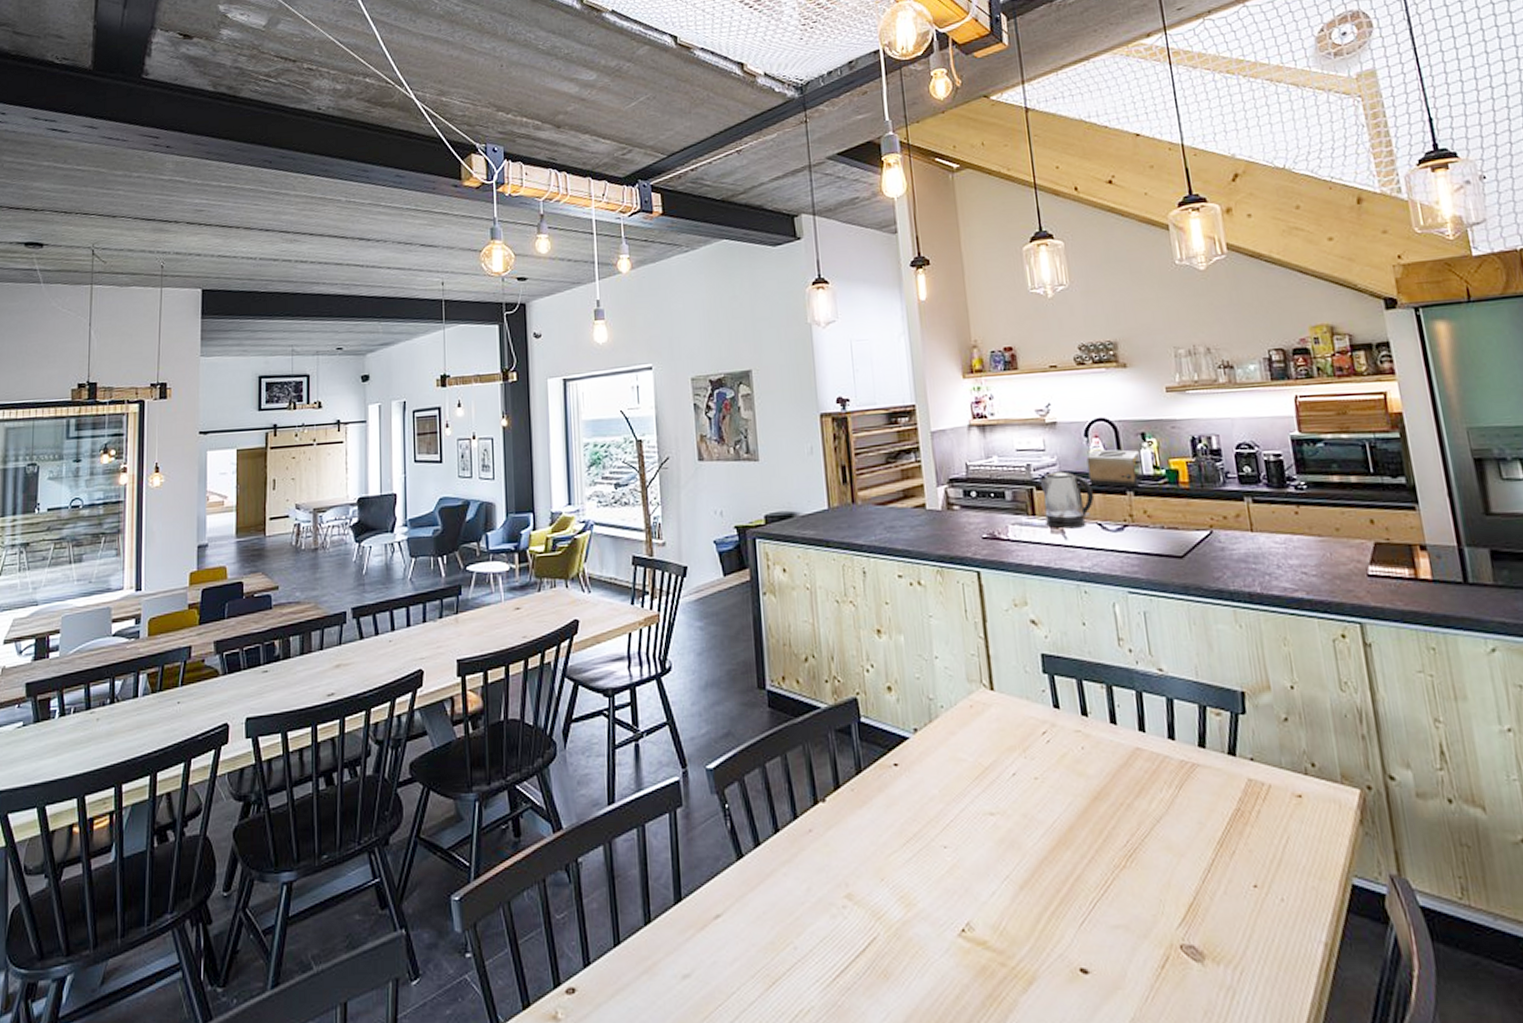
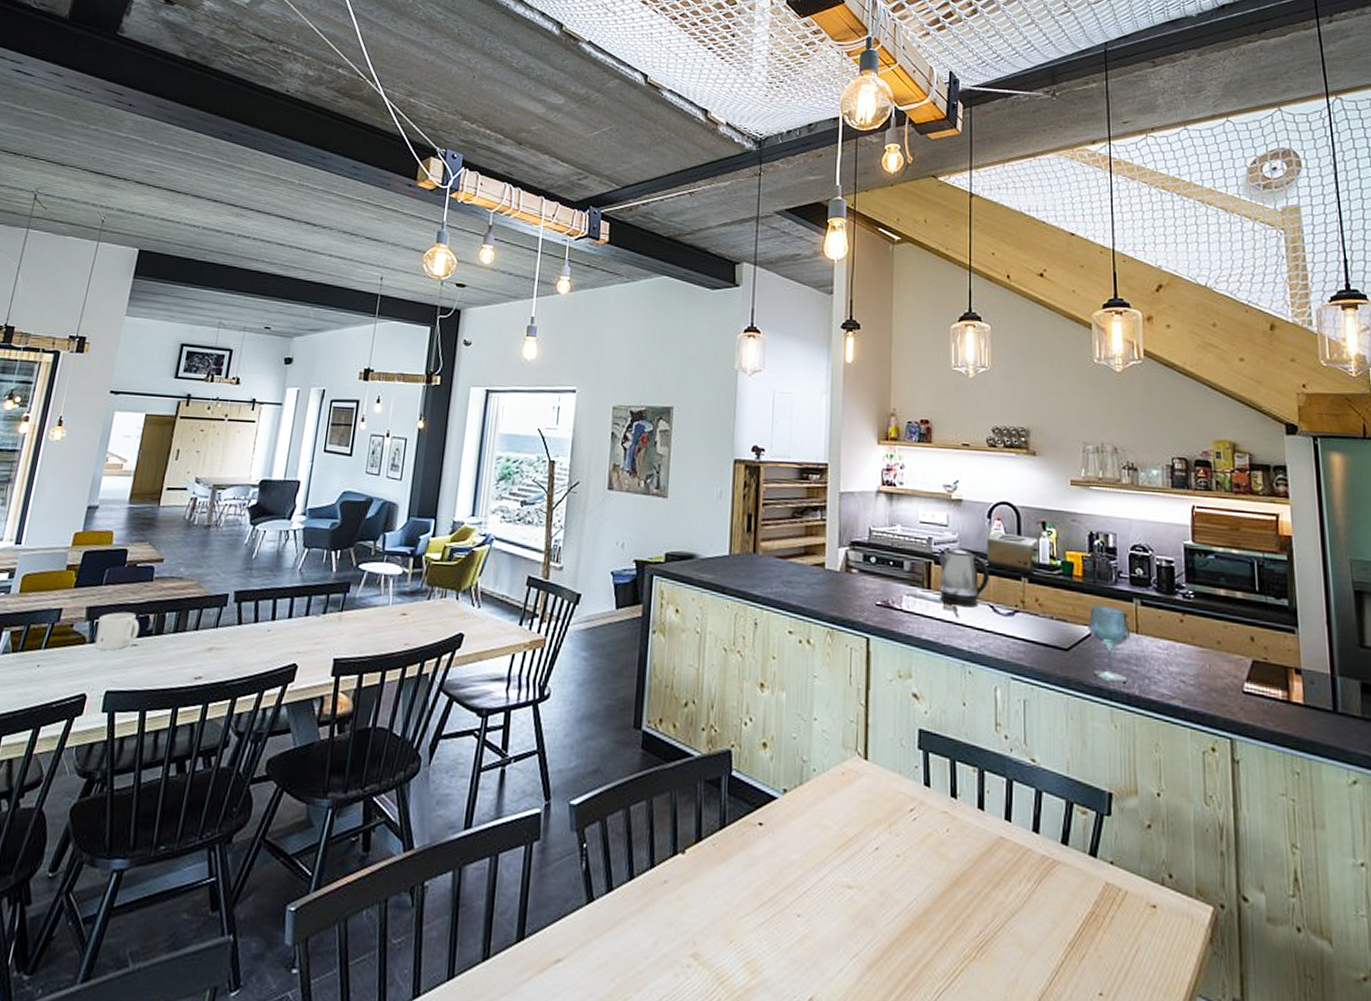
mug: none [226,641,268,680] -> present [94,612,140,651]
wine glass: none [1200,508,1248,584] -> present [1088,605,1131,684]

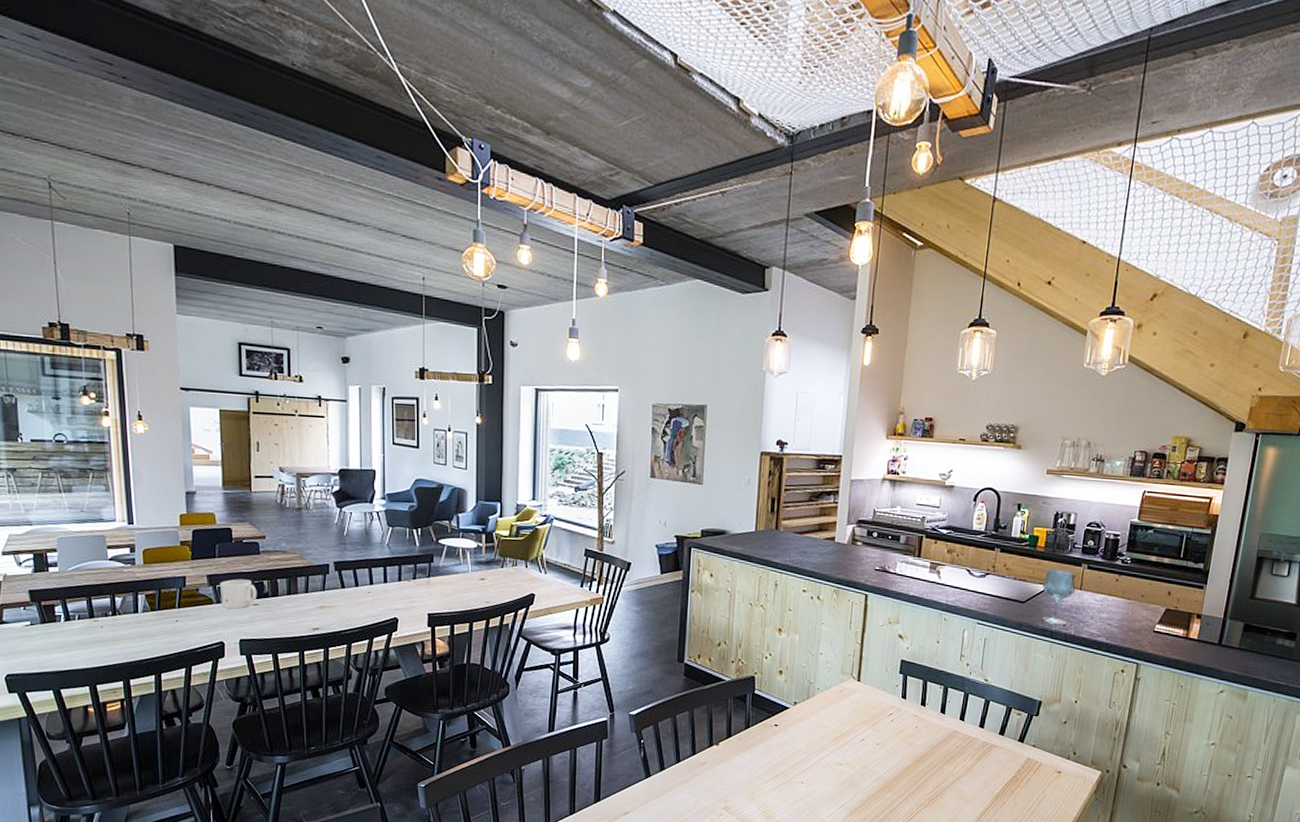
kettle: present [939,548,990,608] -> none [927,525,970,571]
toaster: present [987,532,1040,575] -> none [968,512,1014,546]

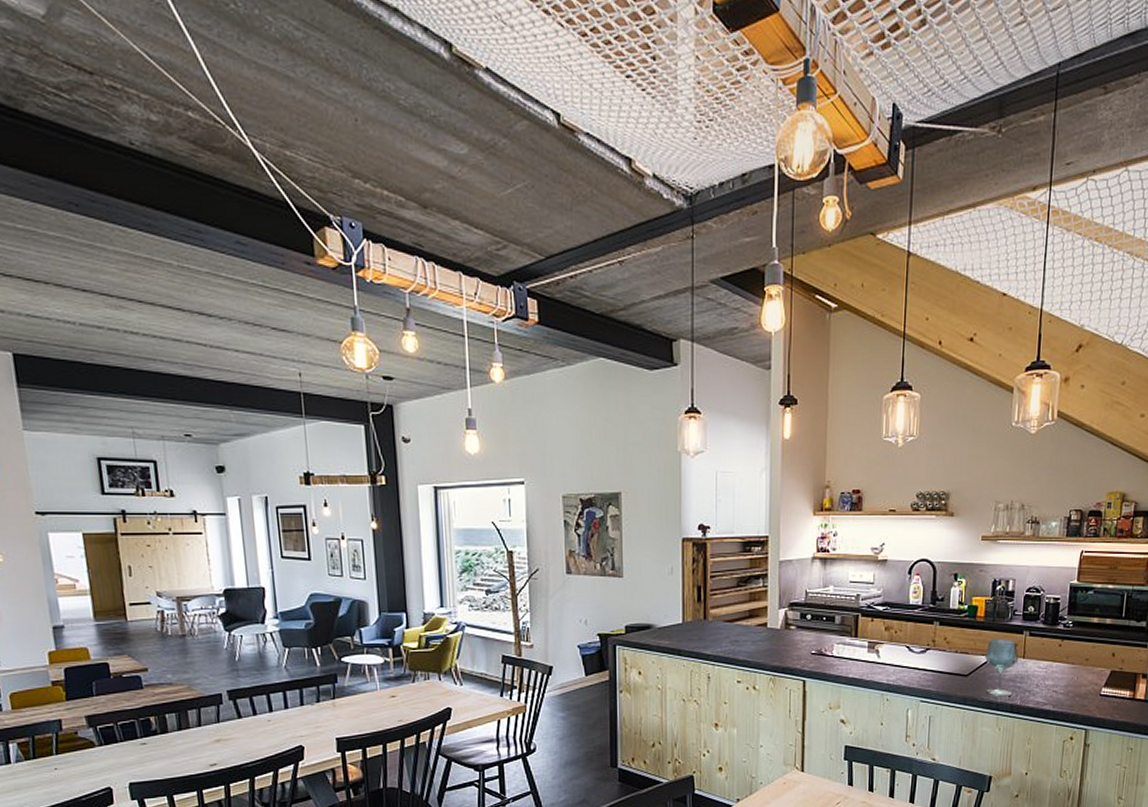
mug: present [219,579,258,609] -> none [100,717,145,751]

